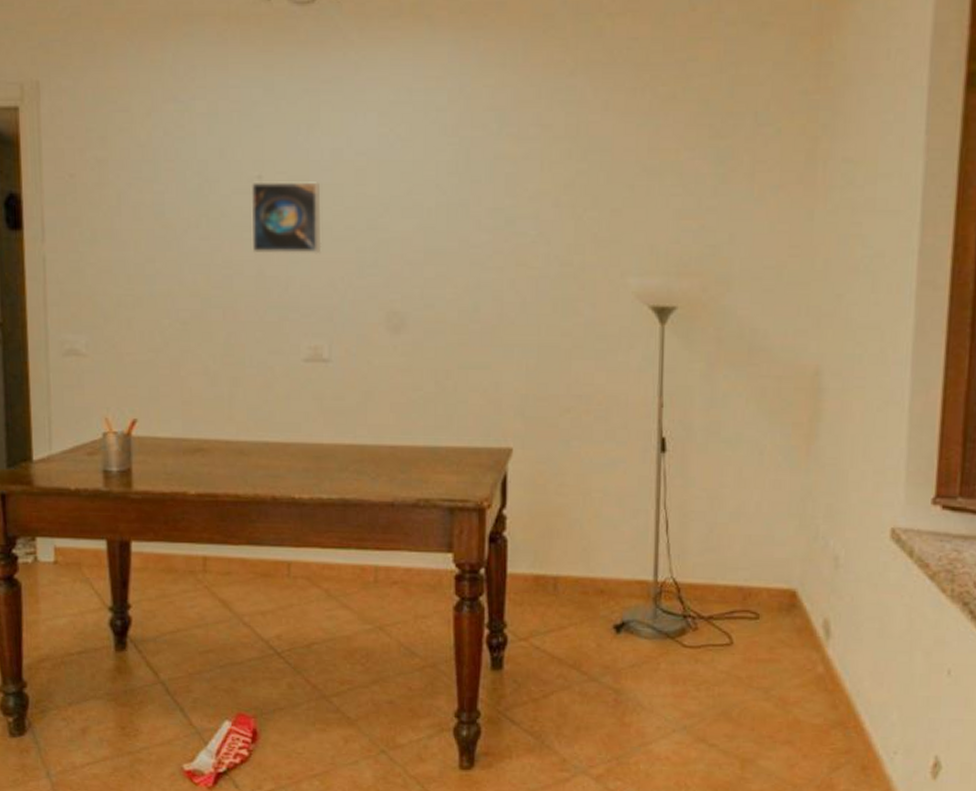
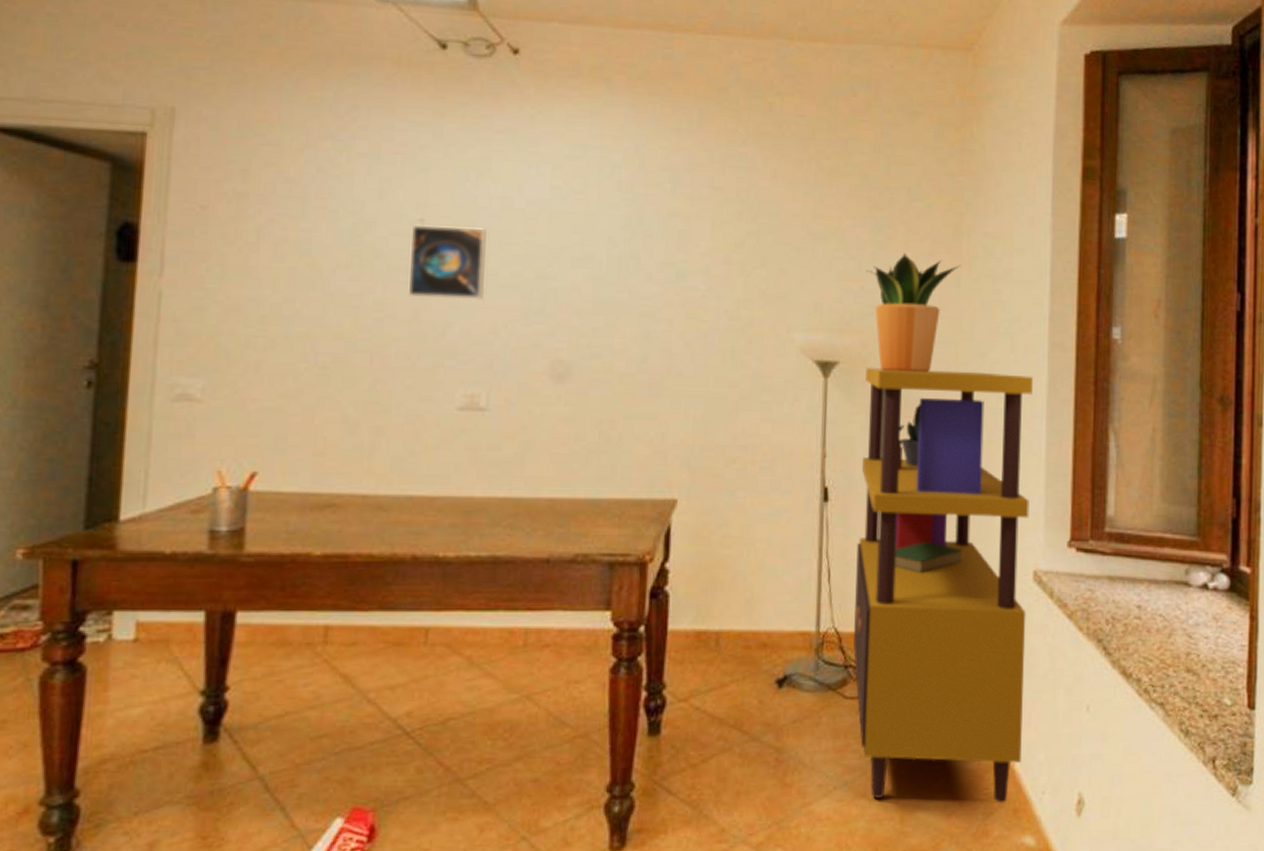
bookcase: none [692,311,897,760] -> present [853,366,1033,803]
potted plant: none [707,185,815,317] -> present [867,252,961,373]

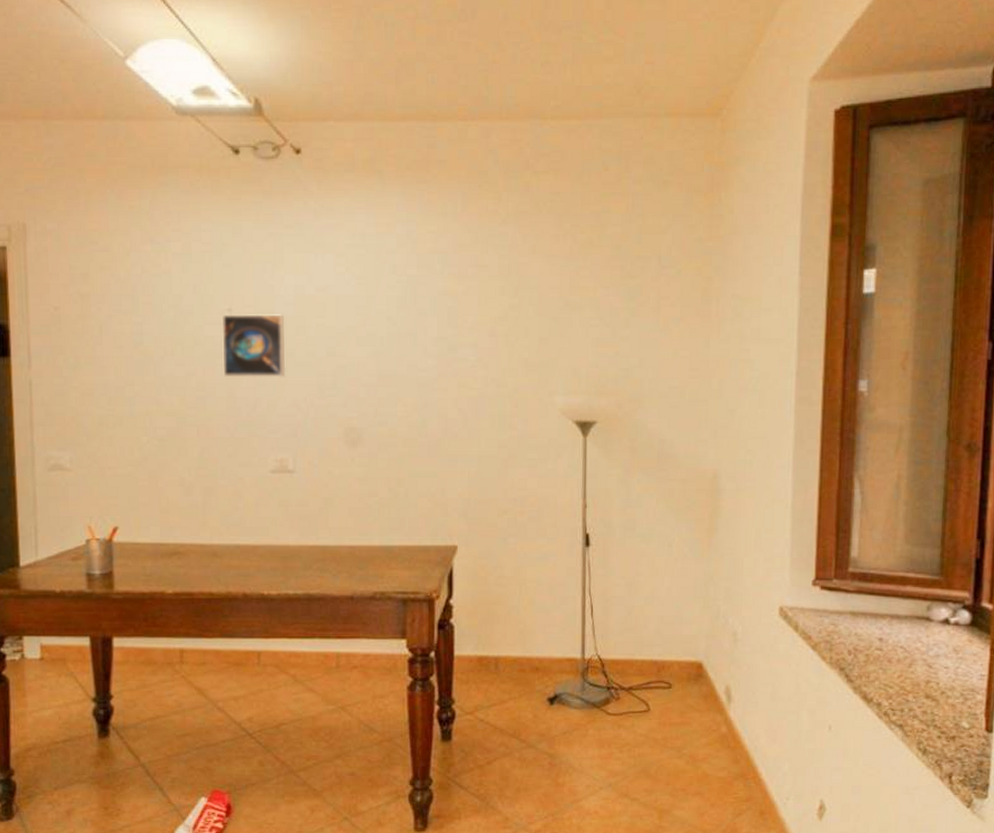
bookcase: present [853,366,1033,803] -> none [615,425,780,806]
potted plant: present [867,252,961,373] -> none [621,317,710,429]

